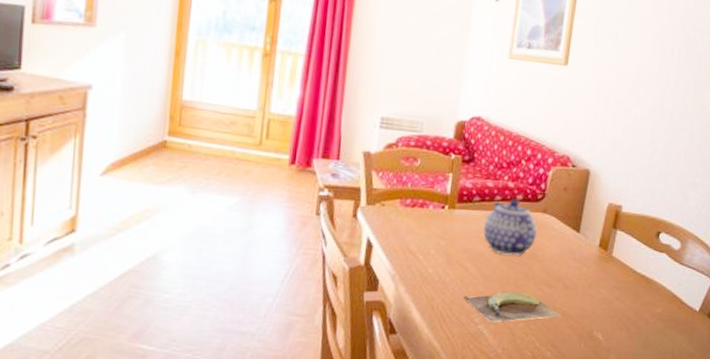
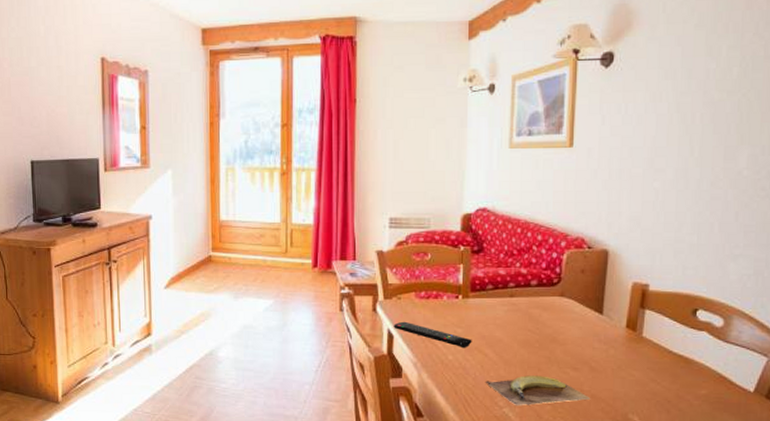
remote control: none [374,230,454,262] -> present [394,321,472,349]
teapot: present [483,199,537,257] -> none [499,285,555,341]

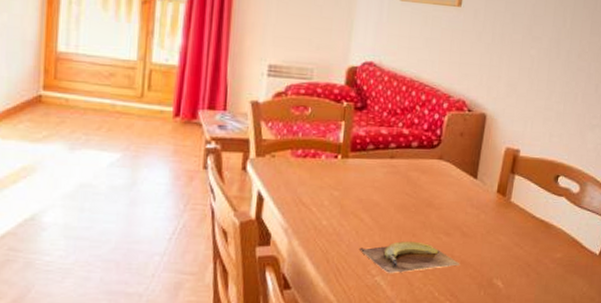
remote control: present [394,321,472,349] -> none [264,182,349,213]

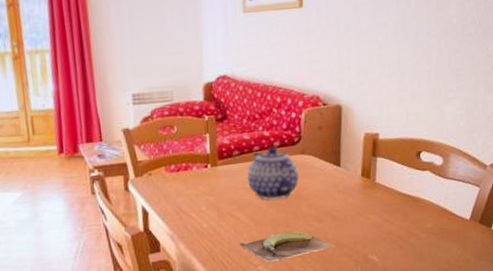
teapot: none [378,146,433,205] -> present [247,146,299,200]

